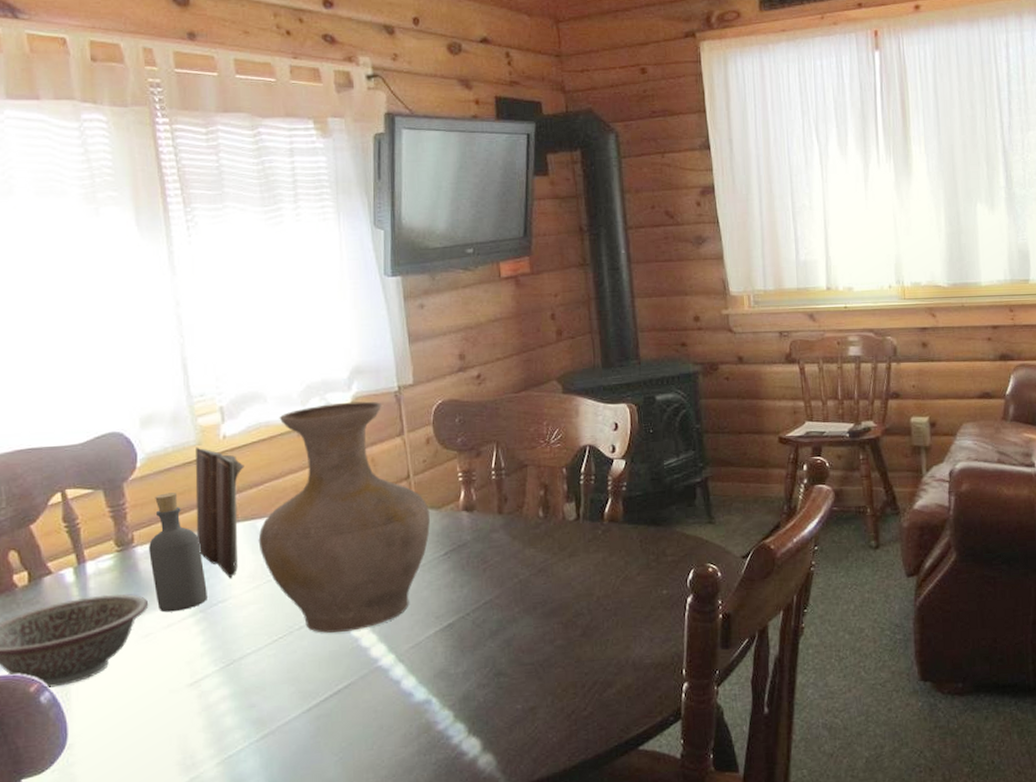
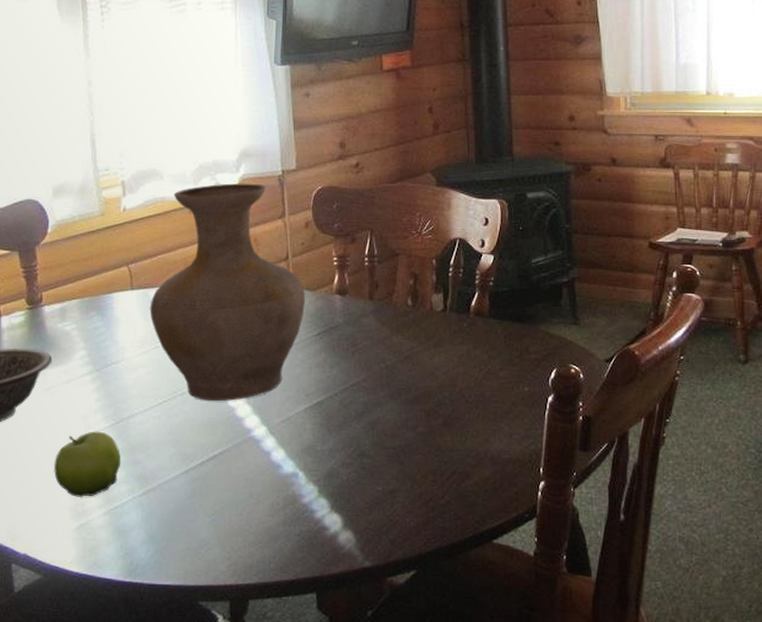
bottle: present [149,492,207,612] -> none [55,258,103,369]
fruit: none [157,676,234,750] -> present [54,431,121,497]
diary: present [195,447,244,578] -> none [96,217,141,342]

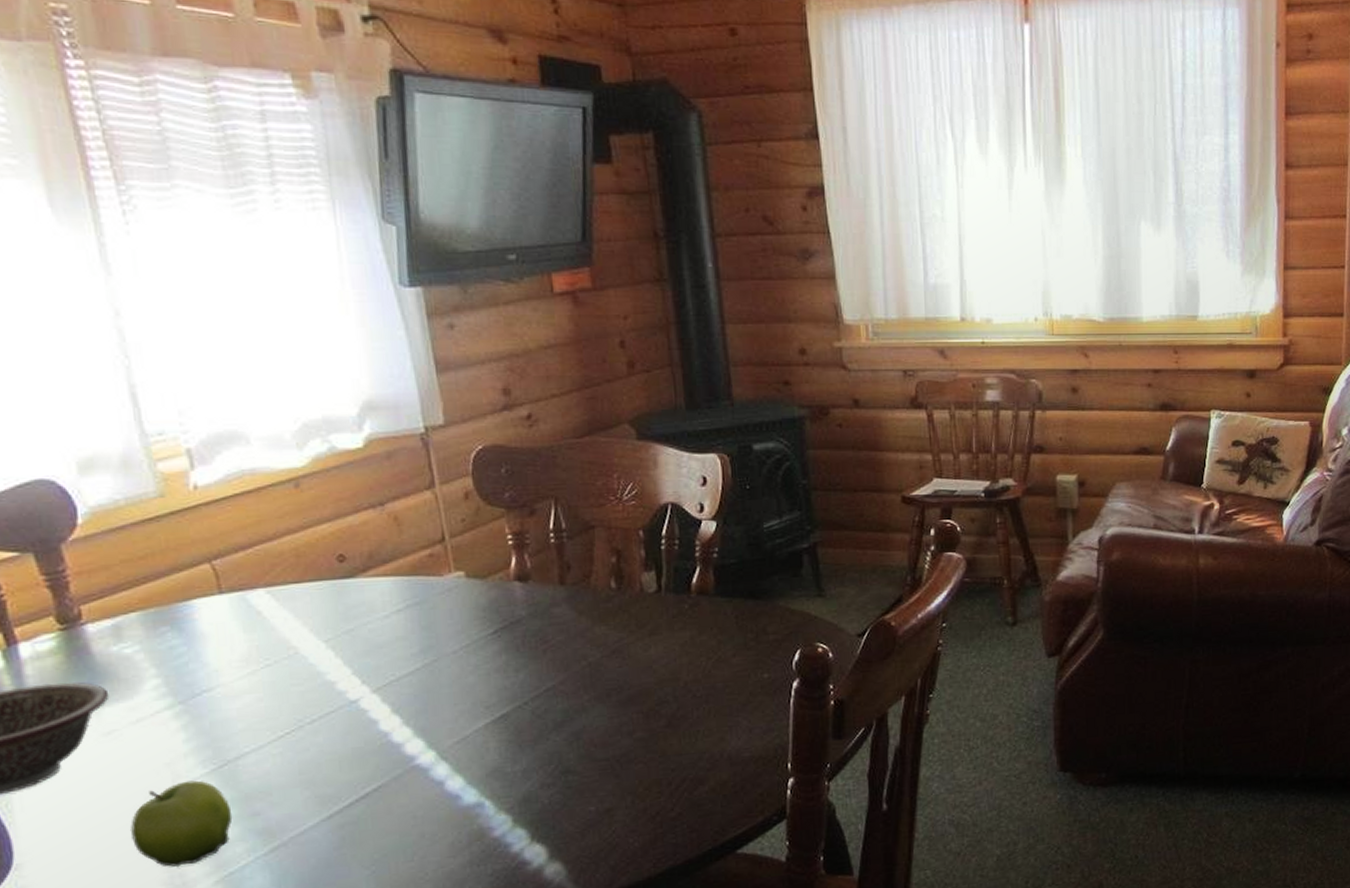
vase: present [150,183,305,401] -> none [250,445,474,727]

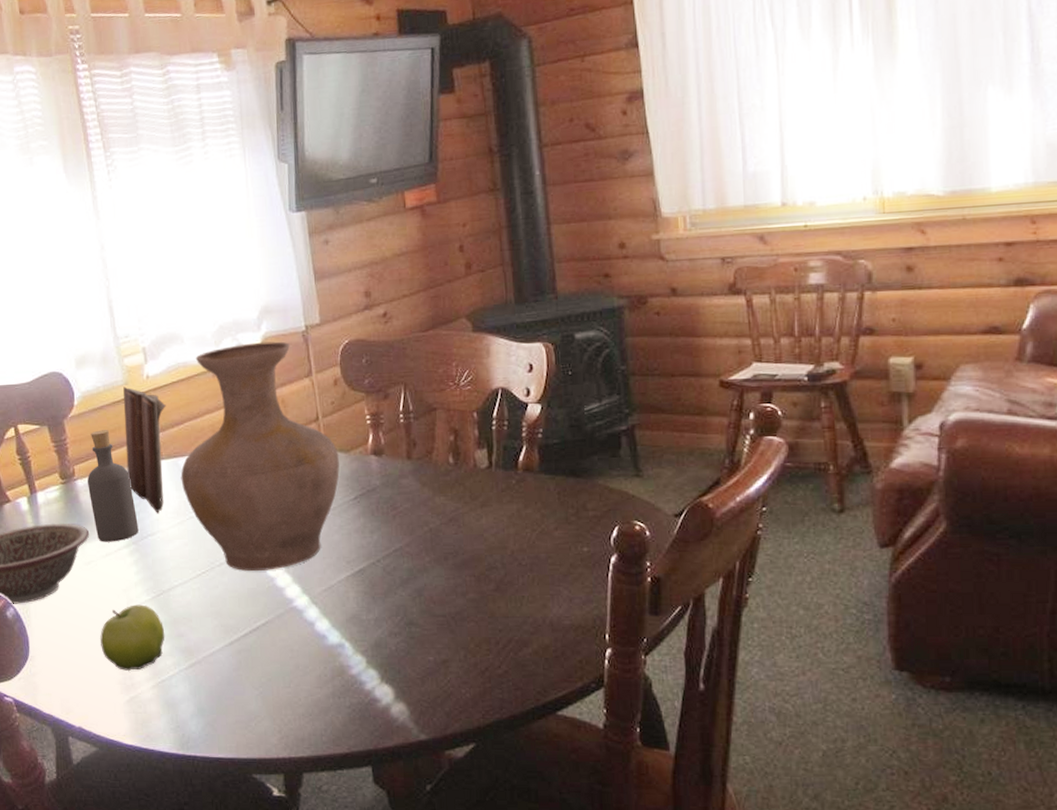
bottle: none [103,557,188,705] -> present [87,430,139,542]
diary: none [157,499,226,663] -> present [123,386,166,513]
vase: none [250,445,474,727] -> present [180,341,340,571]

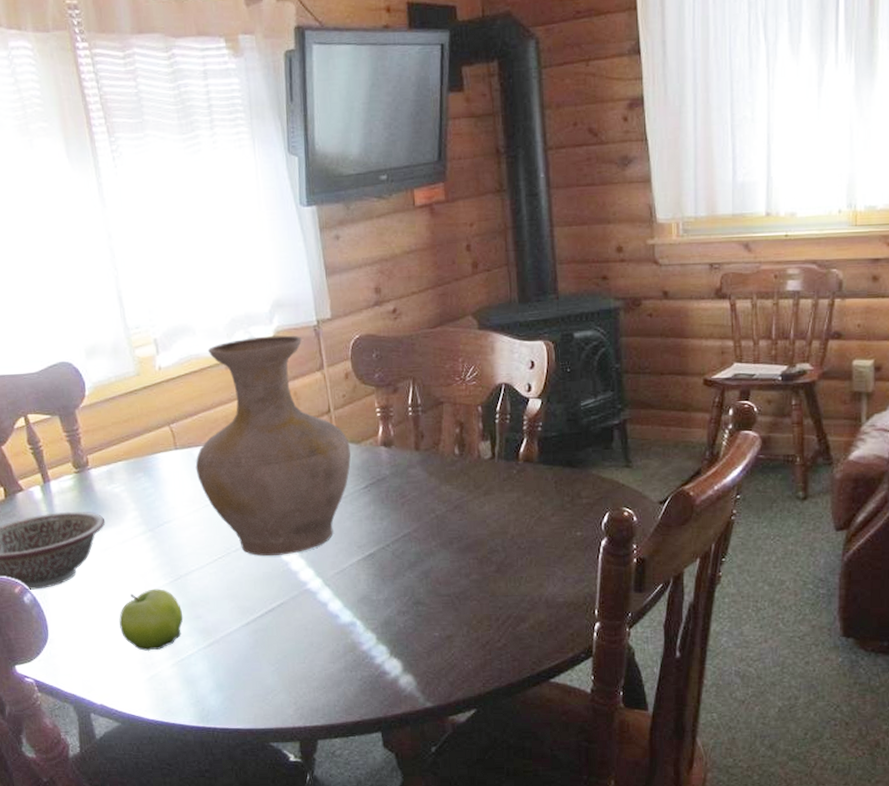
bottle: present [87,430,139,542] -> none [101,420,155,530]
diary: present [123,386,166,513] -> none [135,377,179,502]

